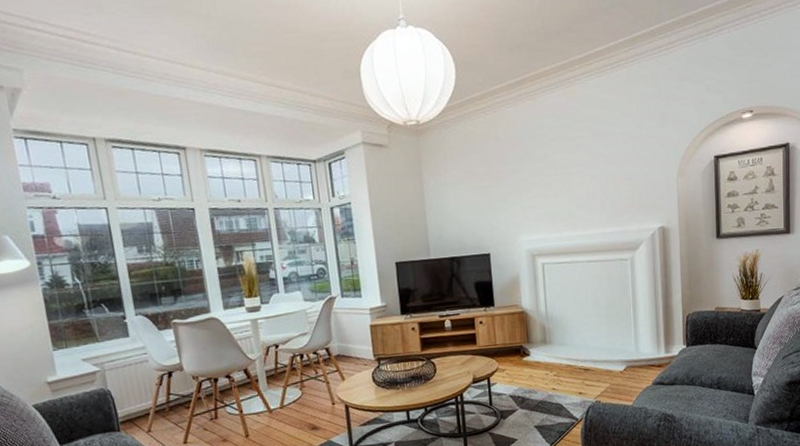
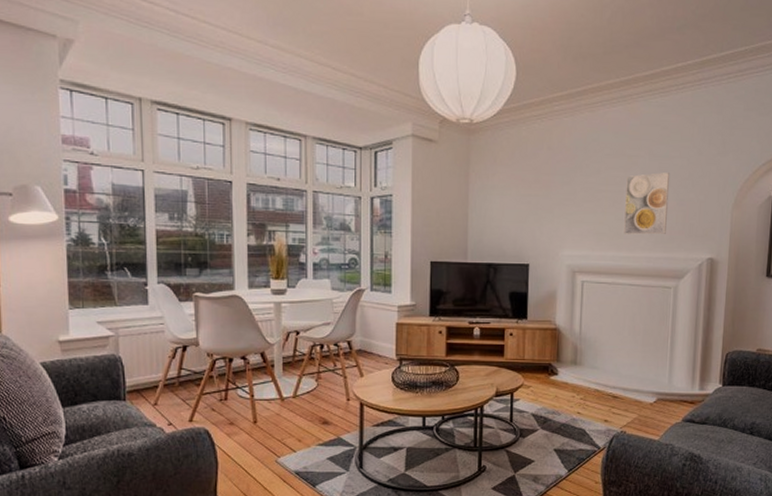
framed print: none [573,150,617,214] -> present [624,173,671,235]

